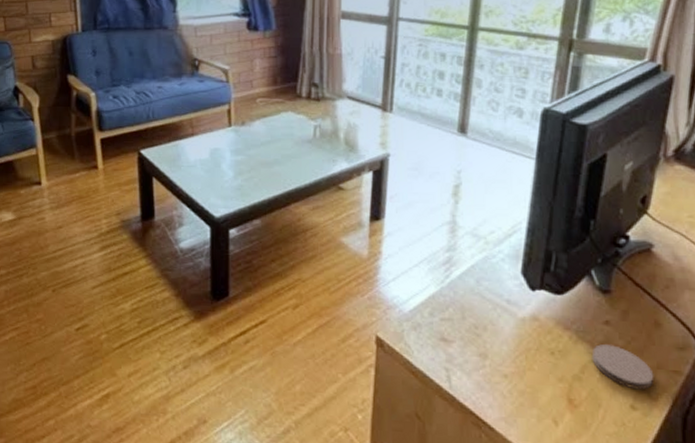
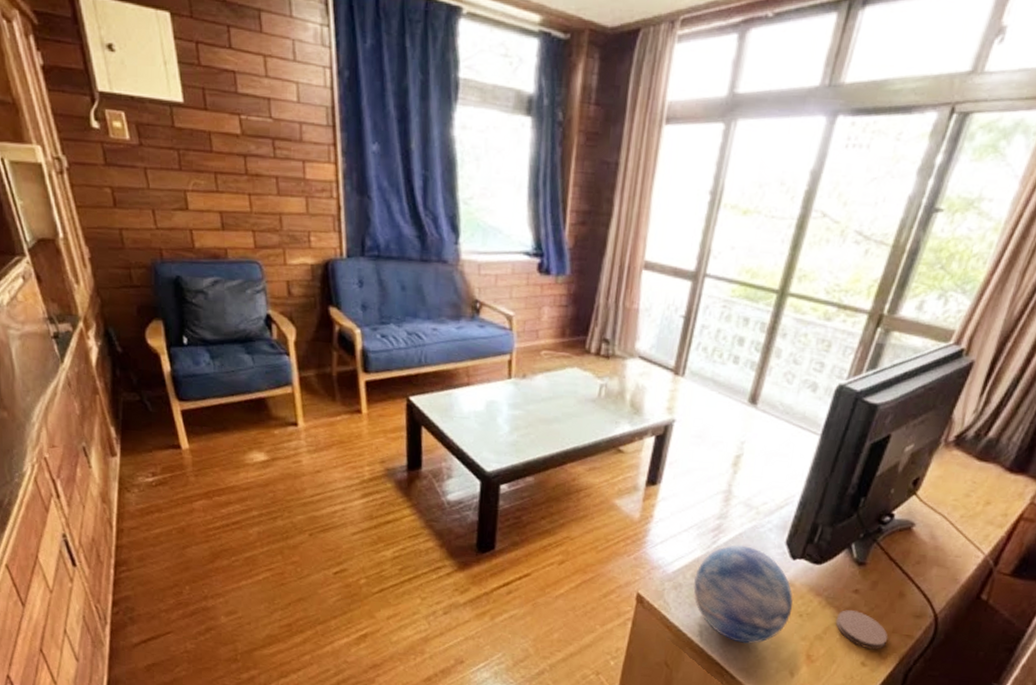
decorative orb: none [432,278,542,389] -> present [693,545,794,644]

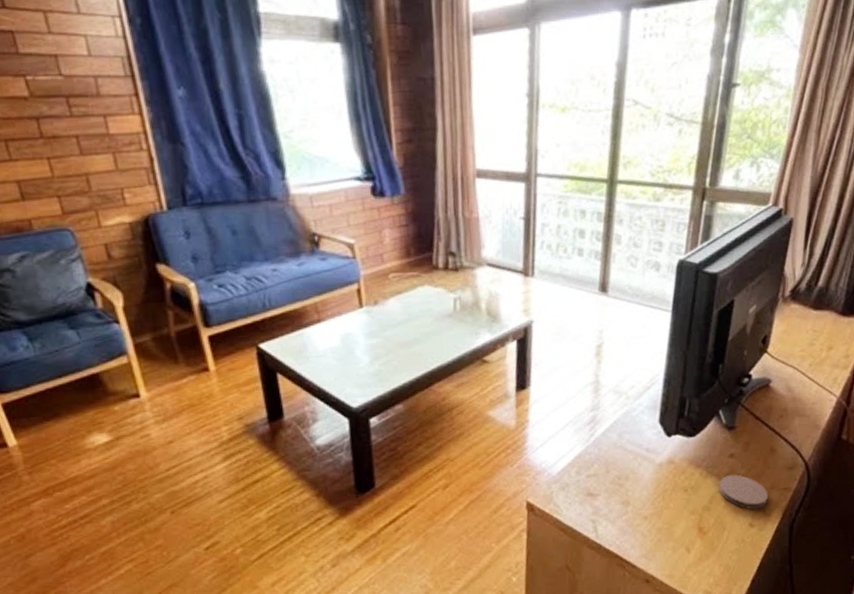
decorative orb: present [693,545,794,644] -> none [578,432,677,531]

